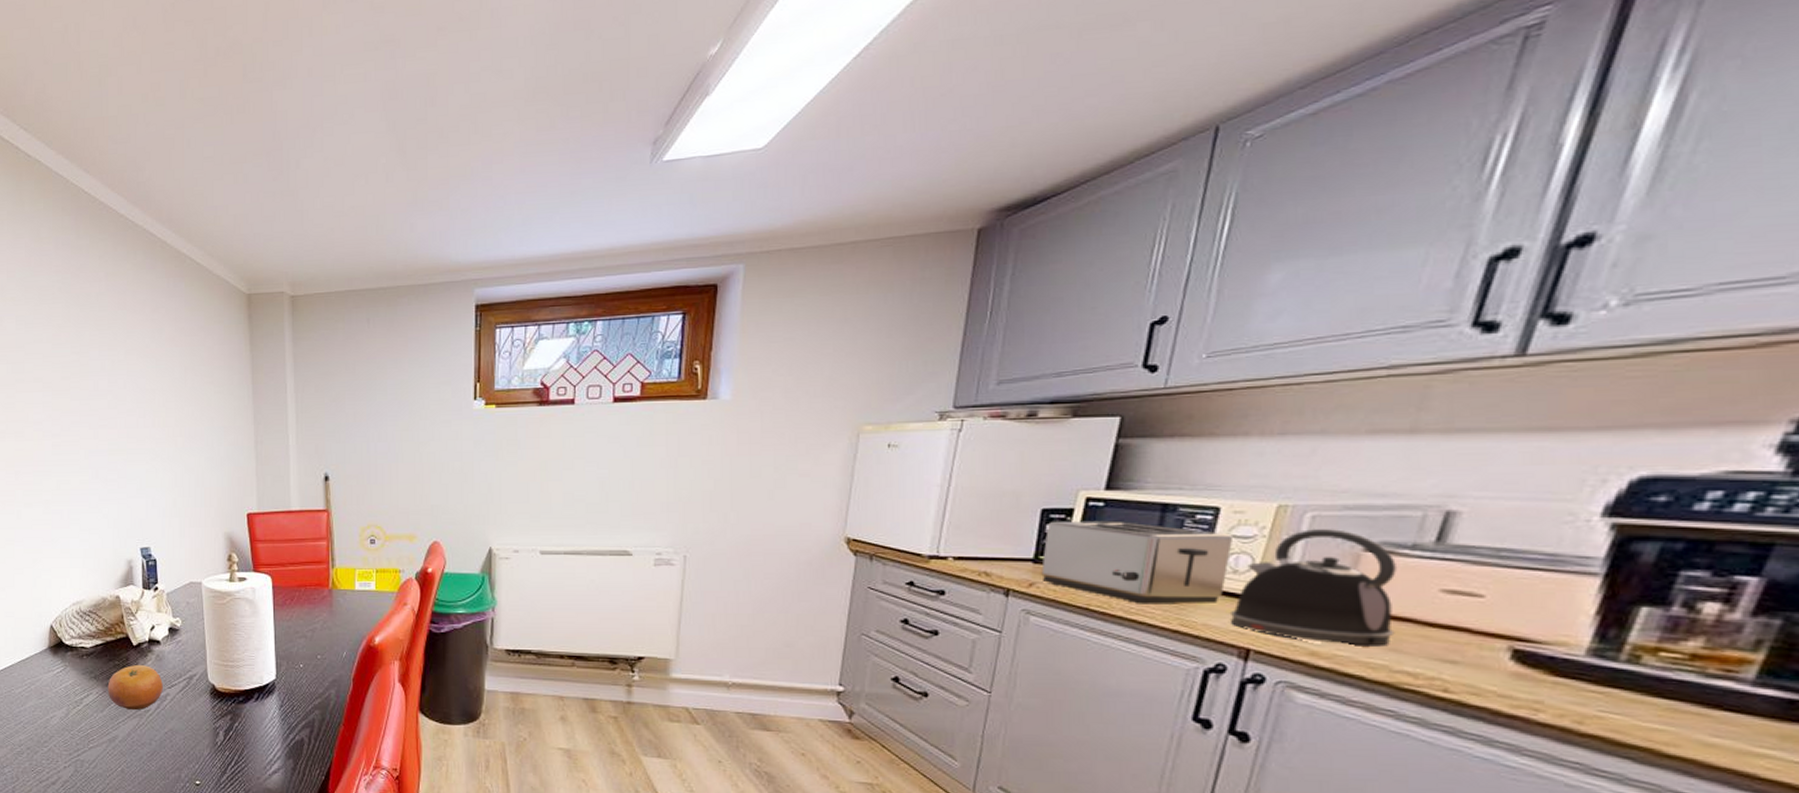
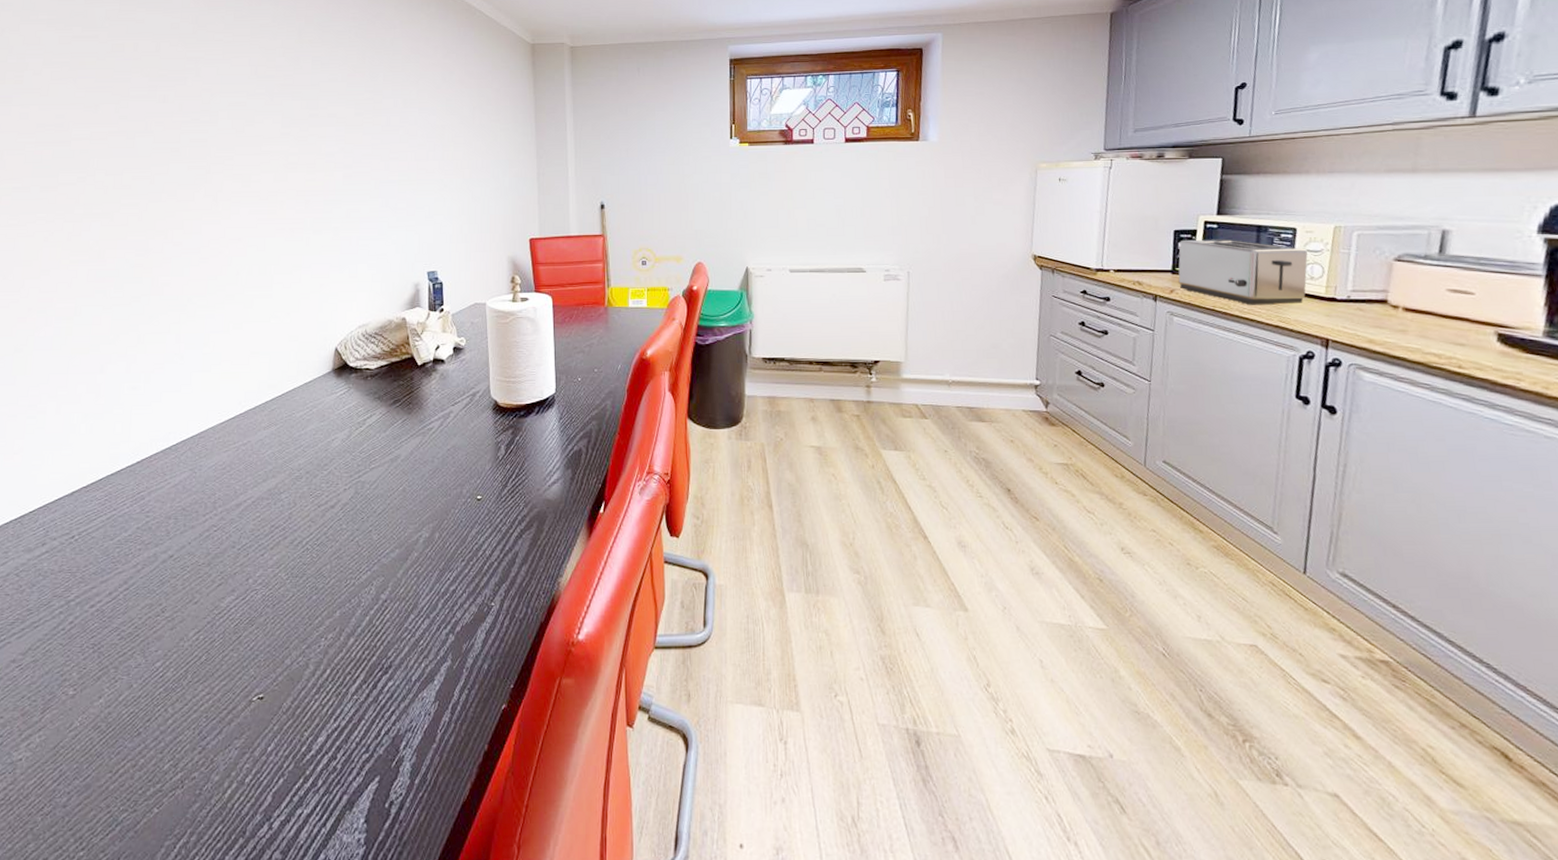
fruit: present [107,664,163,710] -> none [391,383,446,428]
kettle: present [1229,528,1396,646] -> none [1311,243,1422,334]

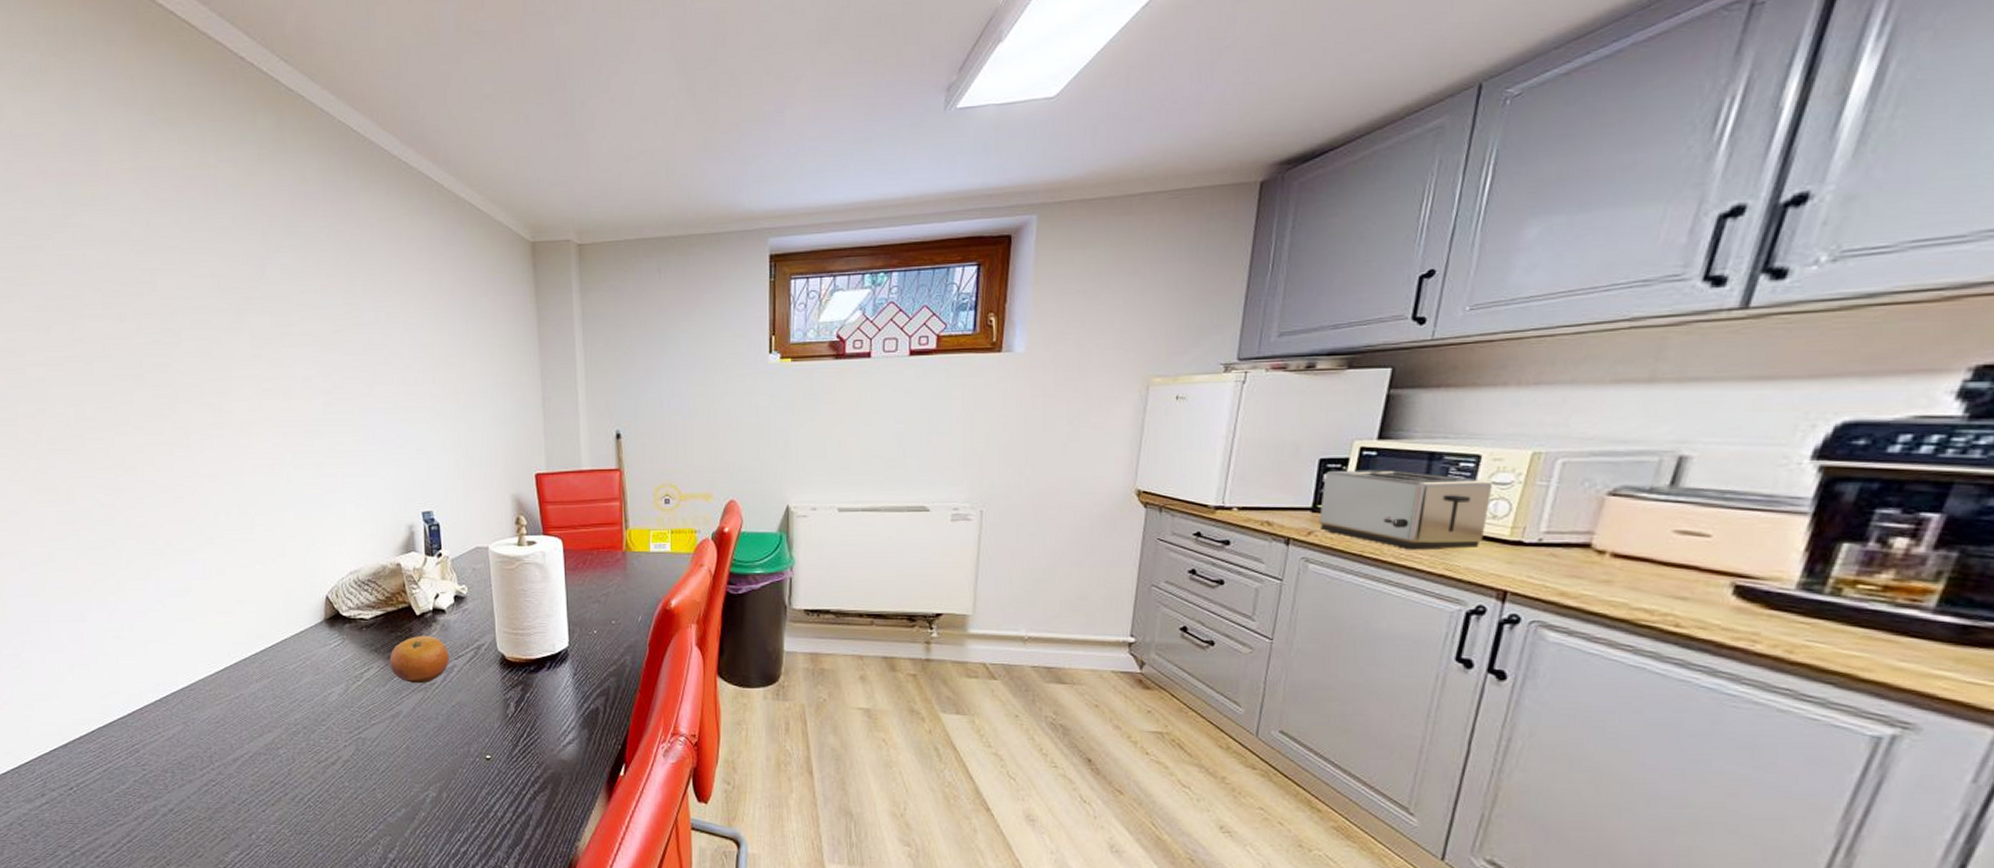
fruit: none [391,383,446,428] -> present [389,635,449,683]

